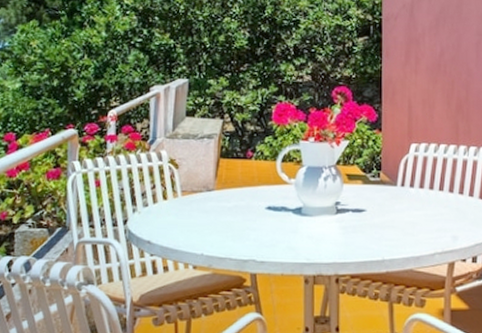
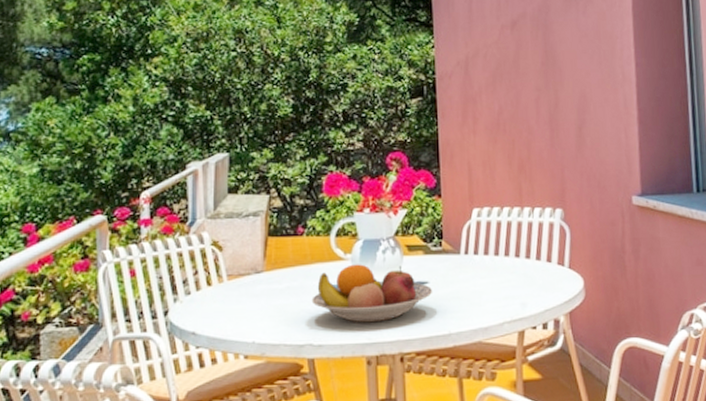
fruit bowl: none [256,189,370,244] -> present [311,264,433,323]

